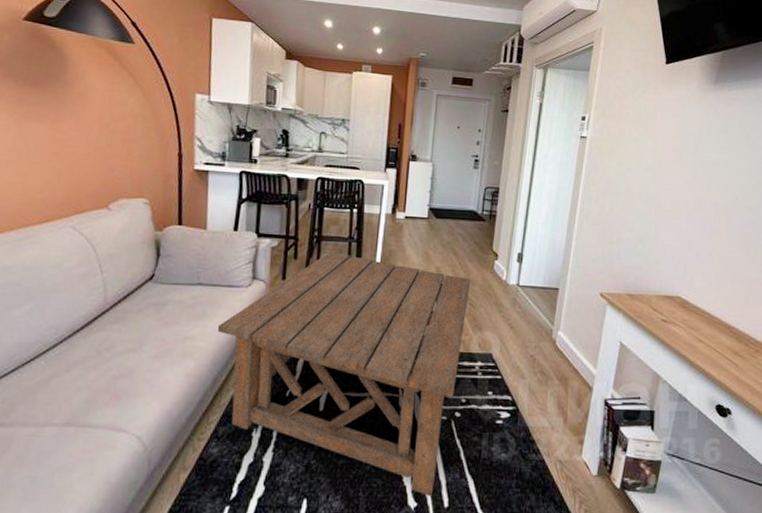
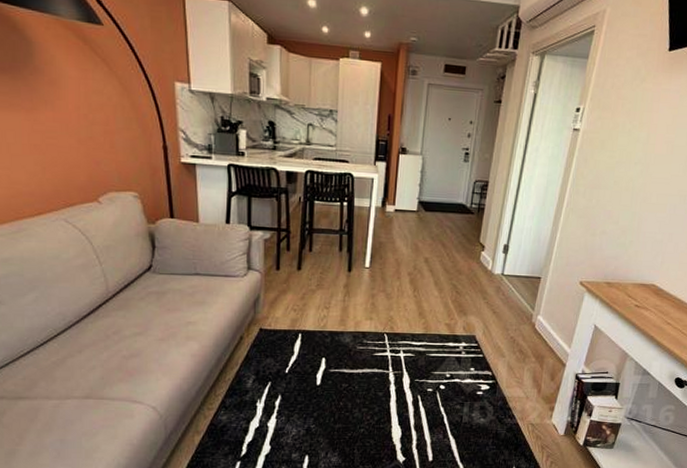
coffee table: present [217,252,471,497] -> none [217,244,458,453]

